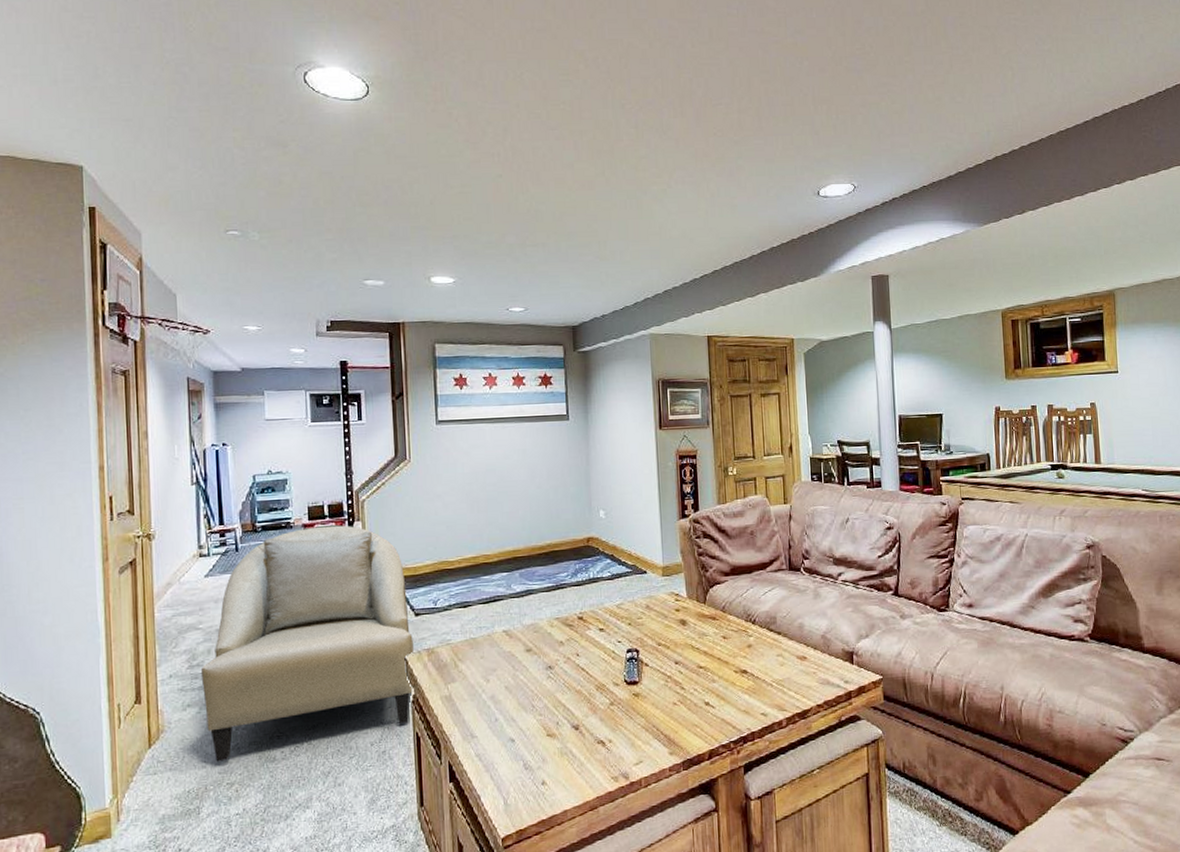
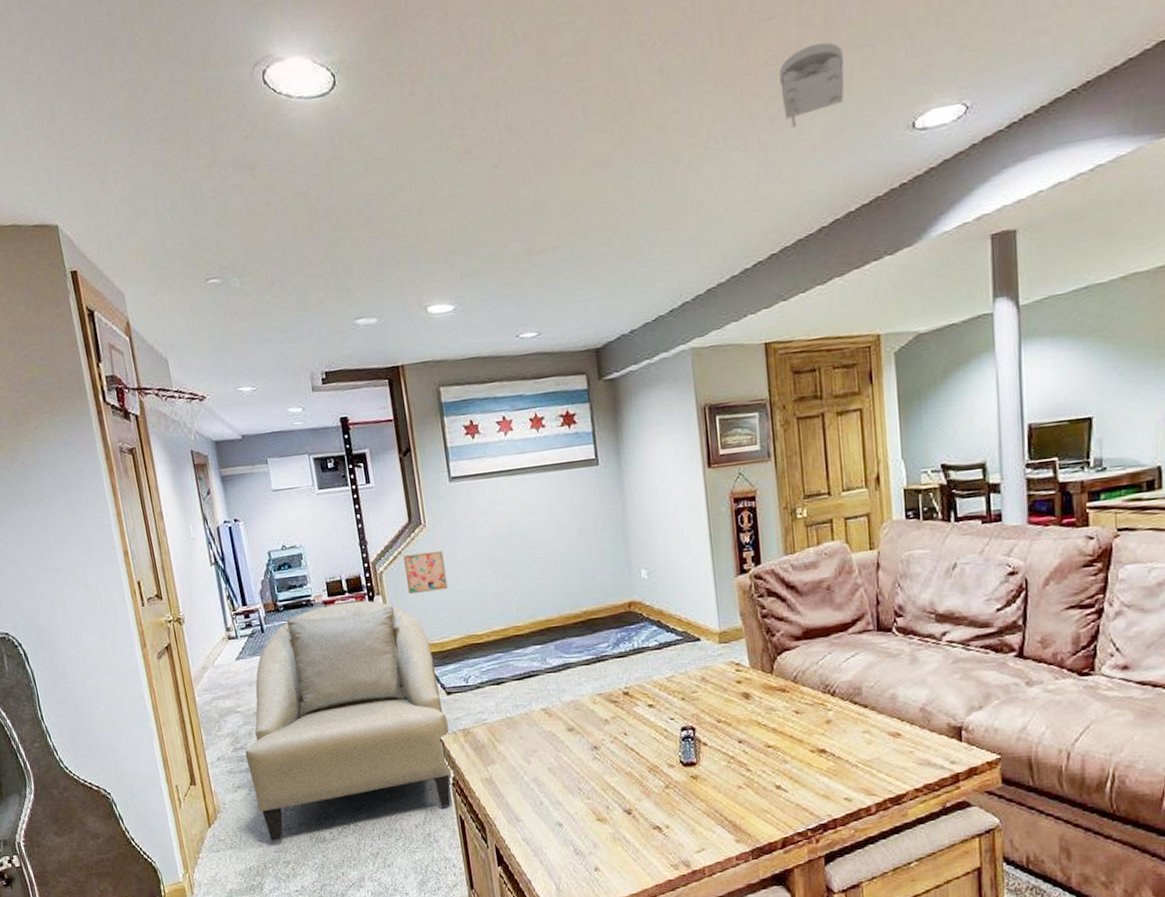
wall art: none [387,484,426,521] -> present [403,550,448,594]
smoke detector: none [724,127,771,182] -> present [779,42,845,128]

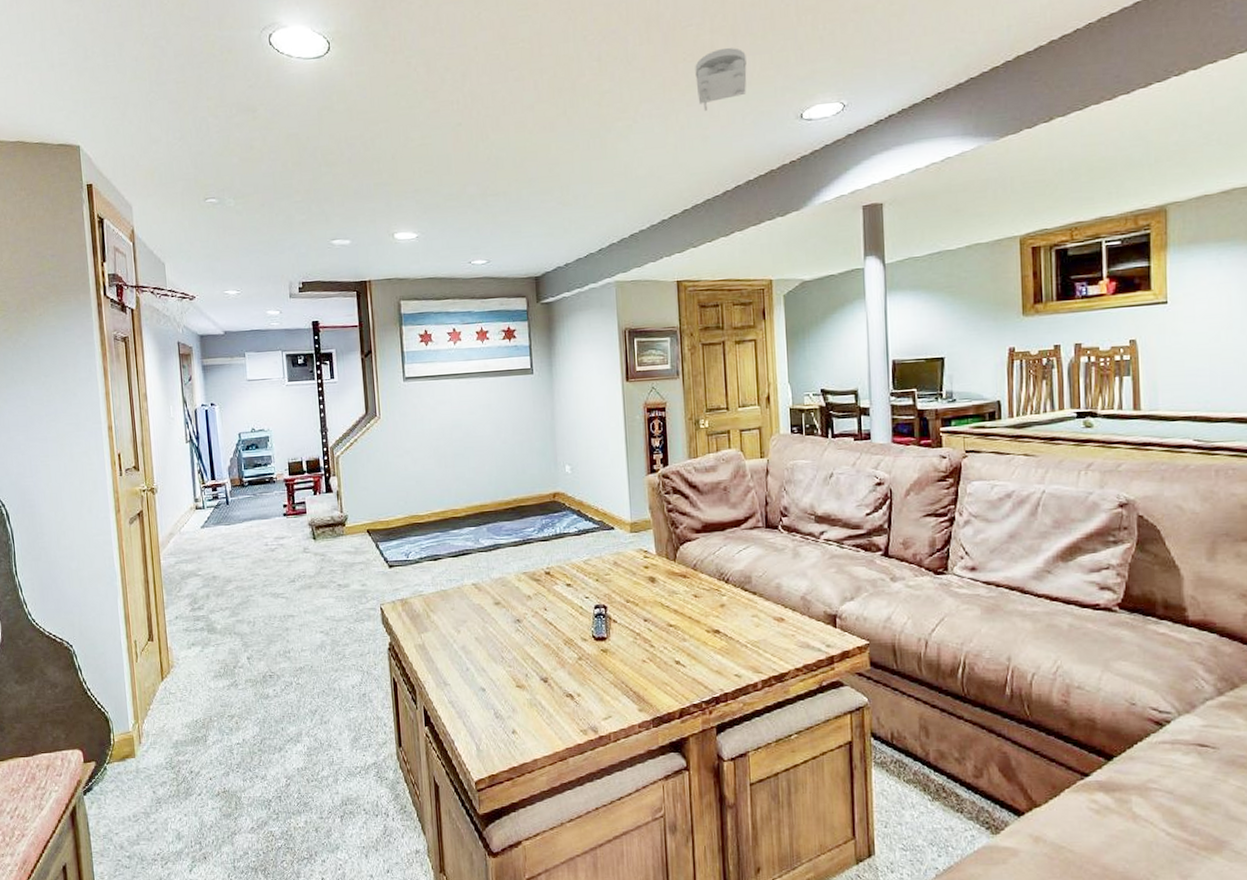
armchair: present [245,600,452,841] -> none [201,480,389,696]
wall art: present [403,550,448,594] -> none [359,440,396,476]

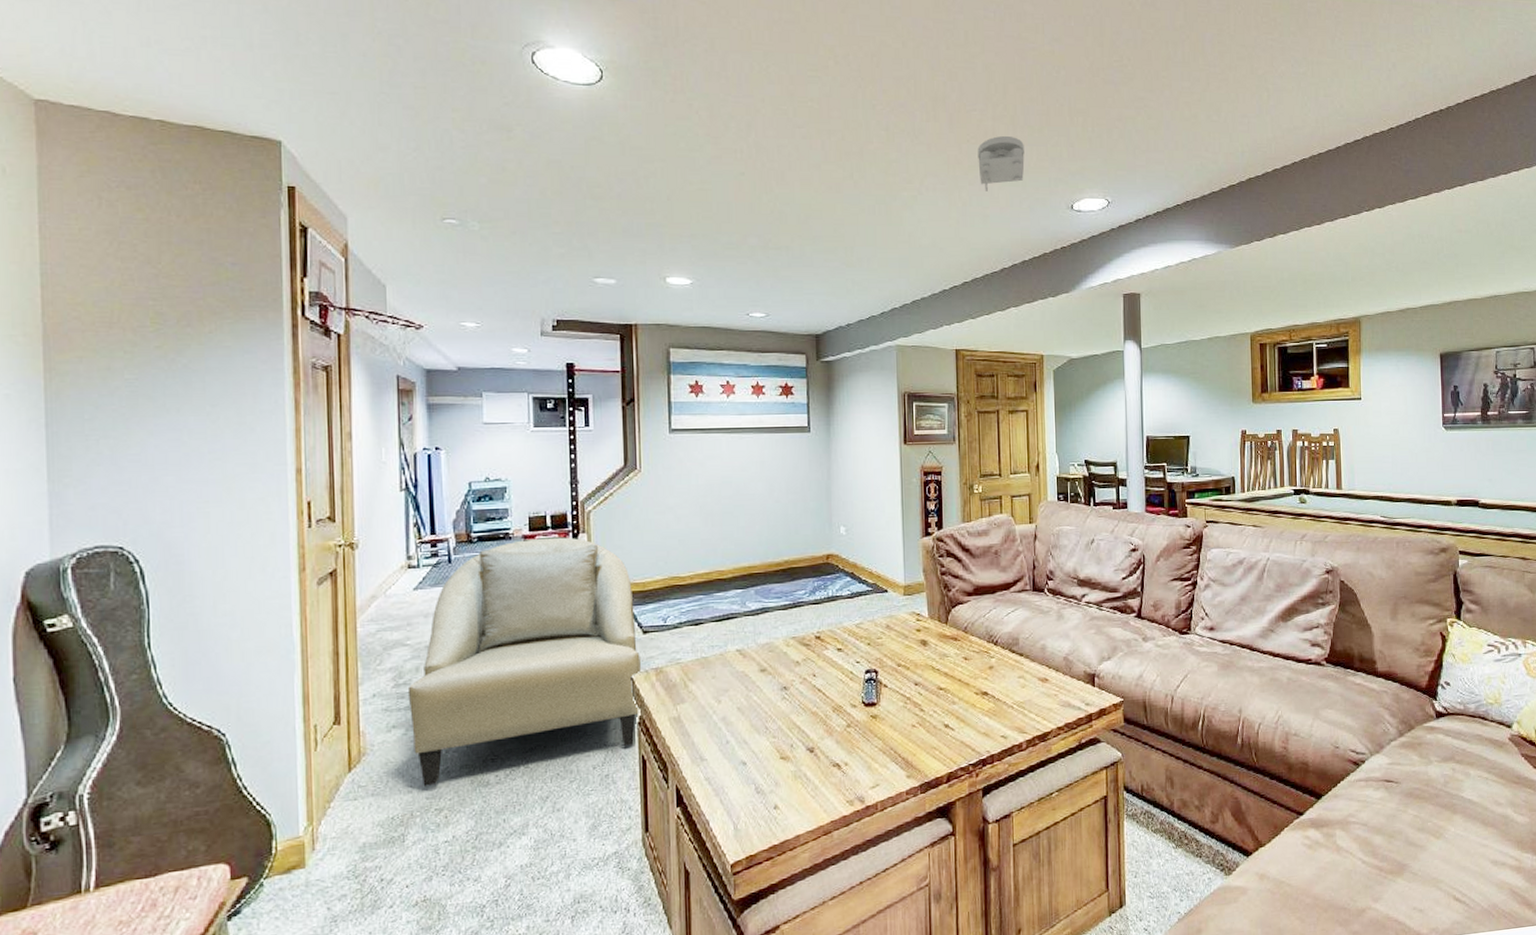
armchair: none [201,480,389,696] -> present [407,537,641,786]

